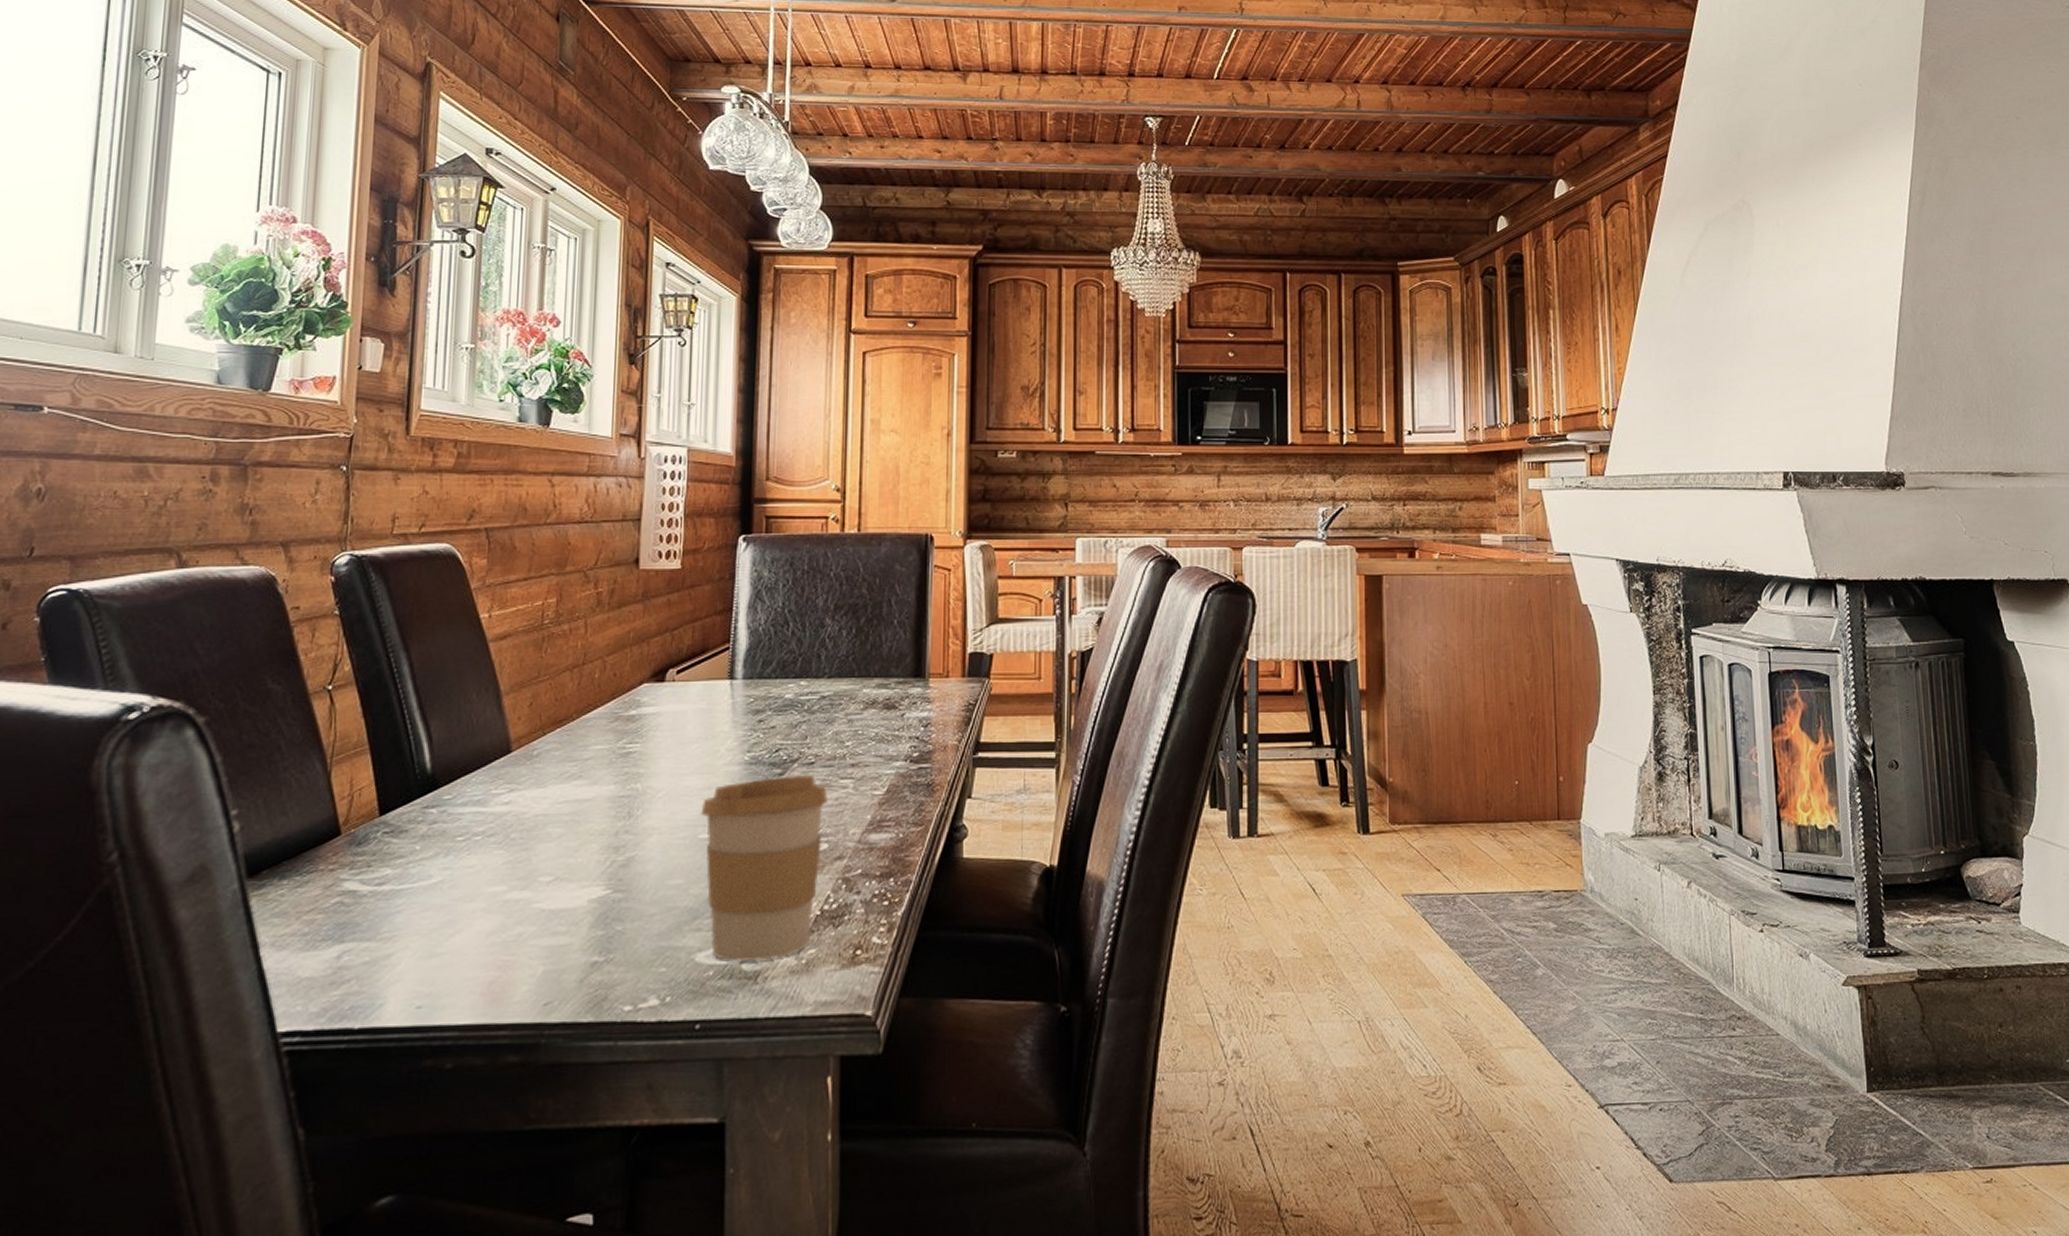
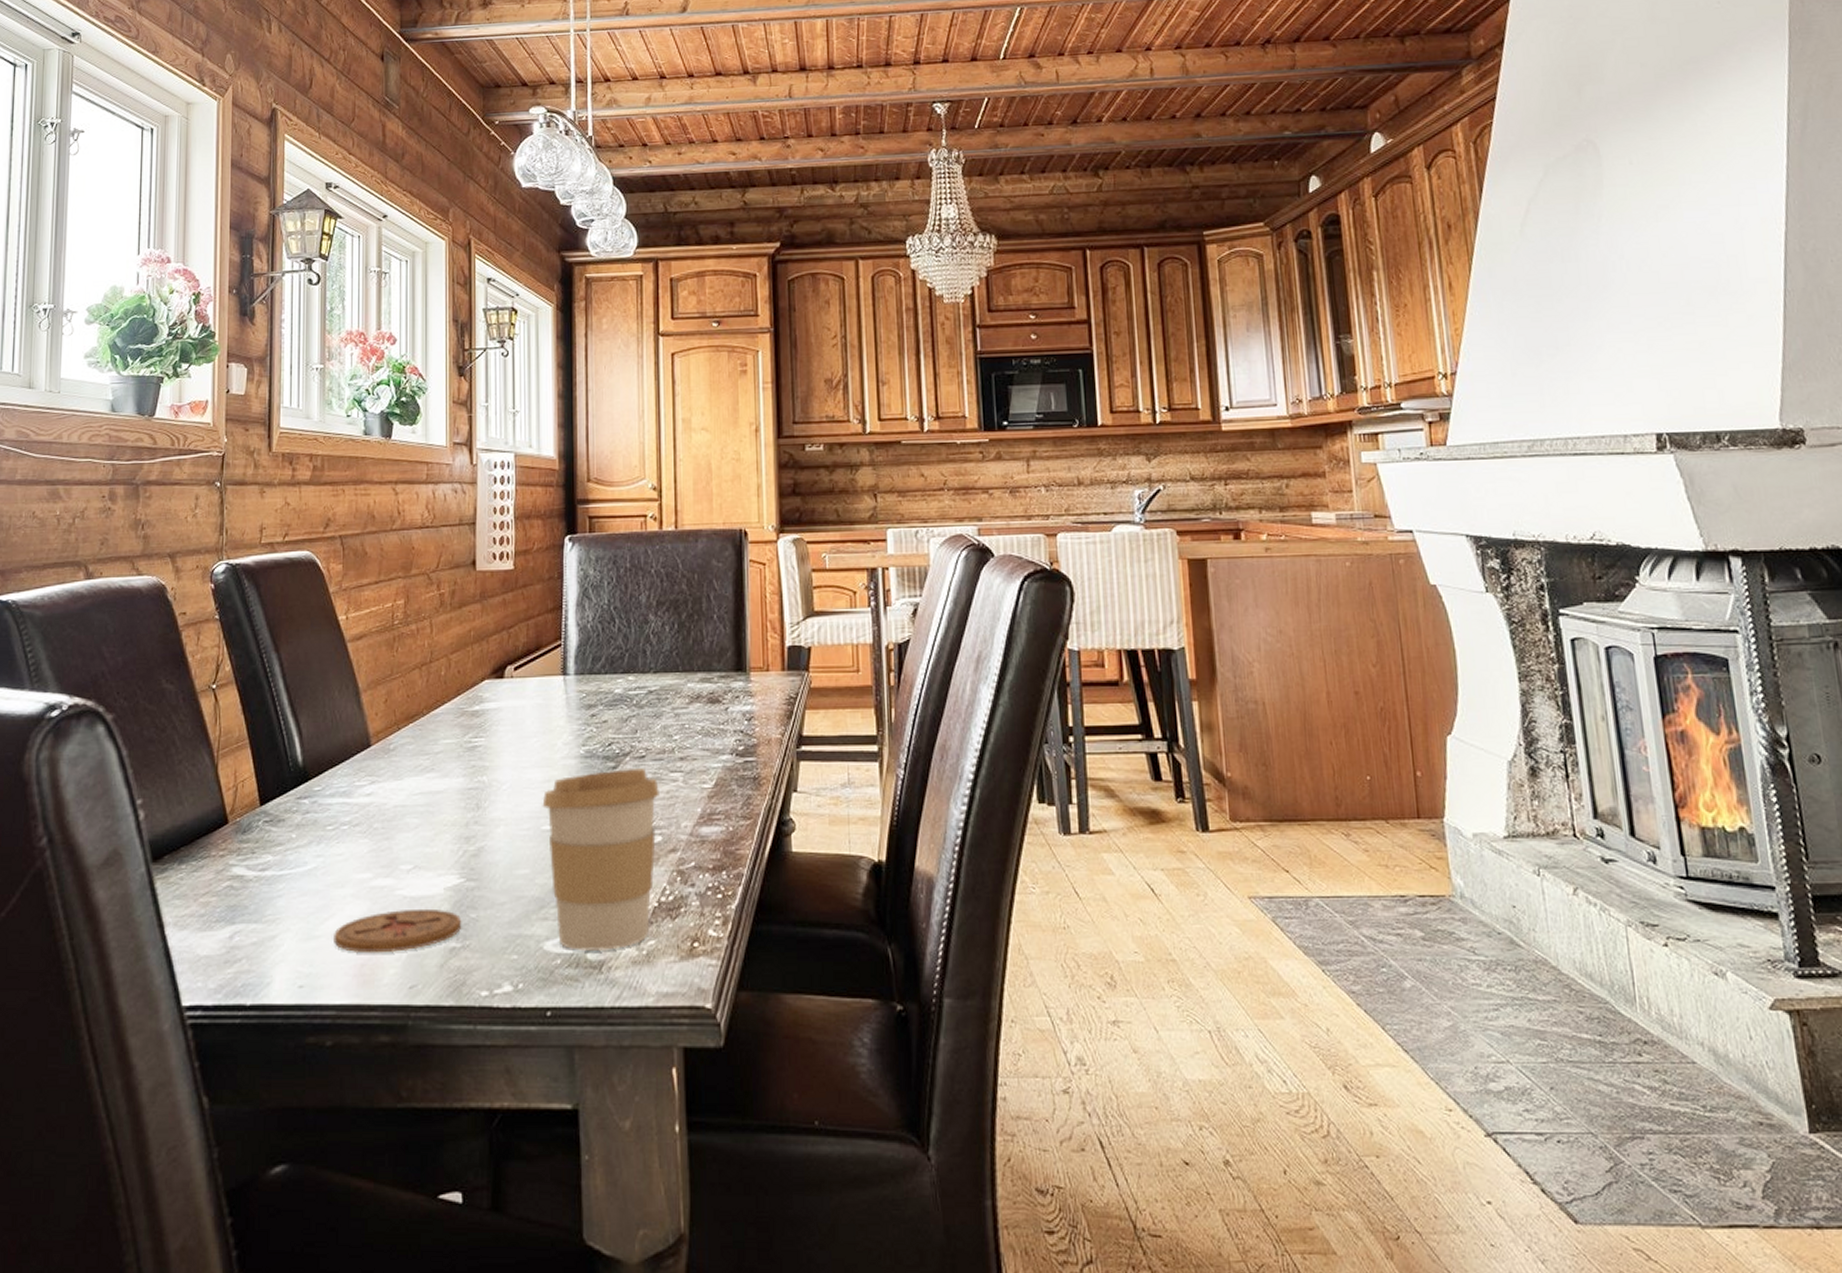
coaster: none [459,921,607,970] -> present [334,908,462,954]

